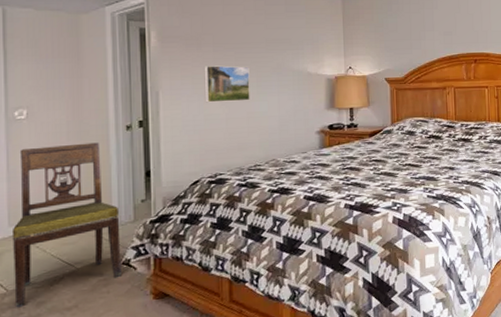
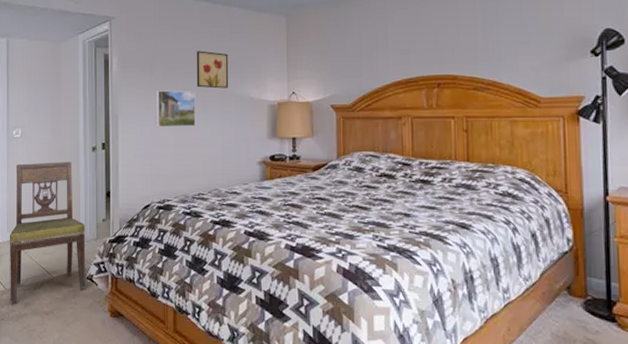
wall art: none [249,27,286,64] -> present [196,50,229,89]

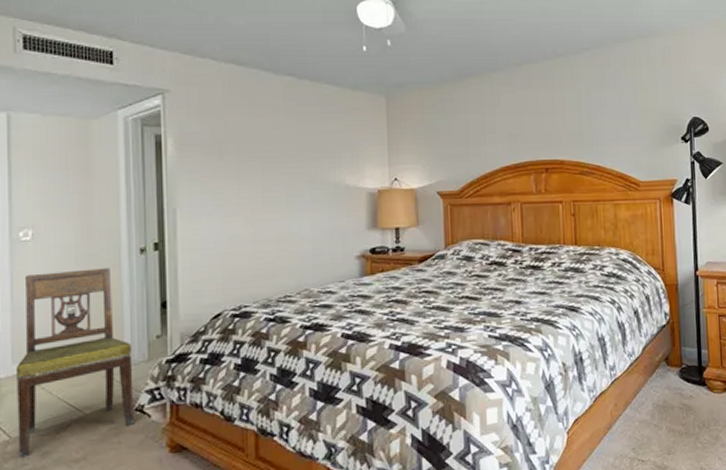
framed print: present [156,90,196,128] -> none [227,177,280,222]
wall art: present [196,50,229,89] -> none [278,132,320,175]

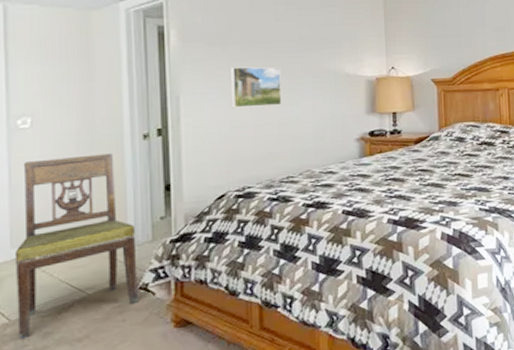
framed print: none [227,177,280,222] -> present [230,66,282,108]

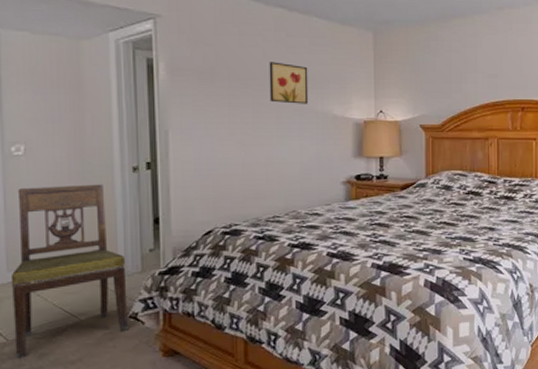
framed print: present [230,66,282,108] -> none [218,104,269,145]
wall art: none [280,24,321,64] -> present [269,61,309,104]

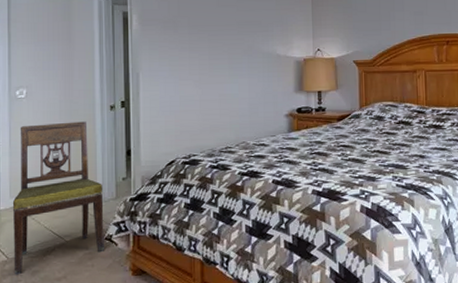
wall art: present [269,61,309,104] -> none [222,9,256,46]

